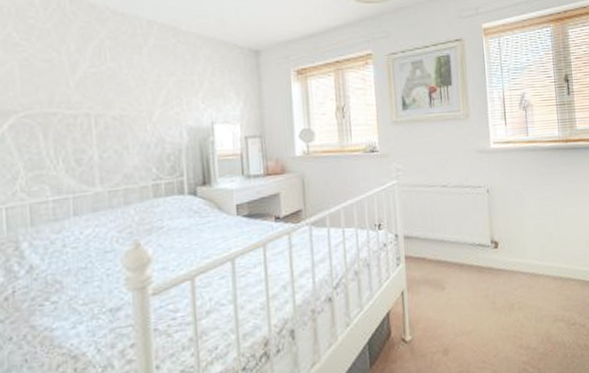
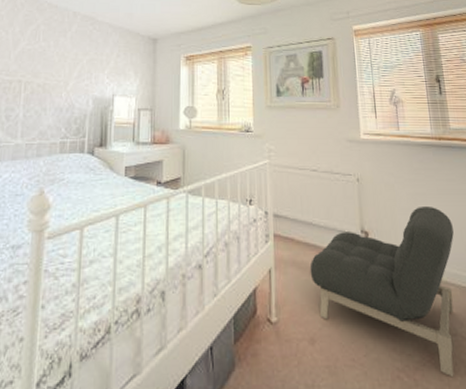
armchair: none [442,209,576,361] -> present [309,205,454,378]

